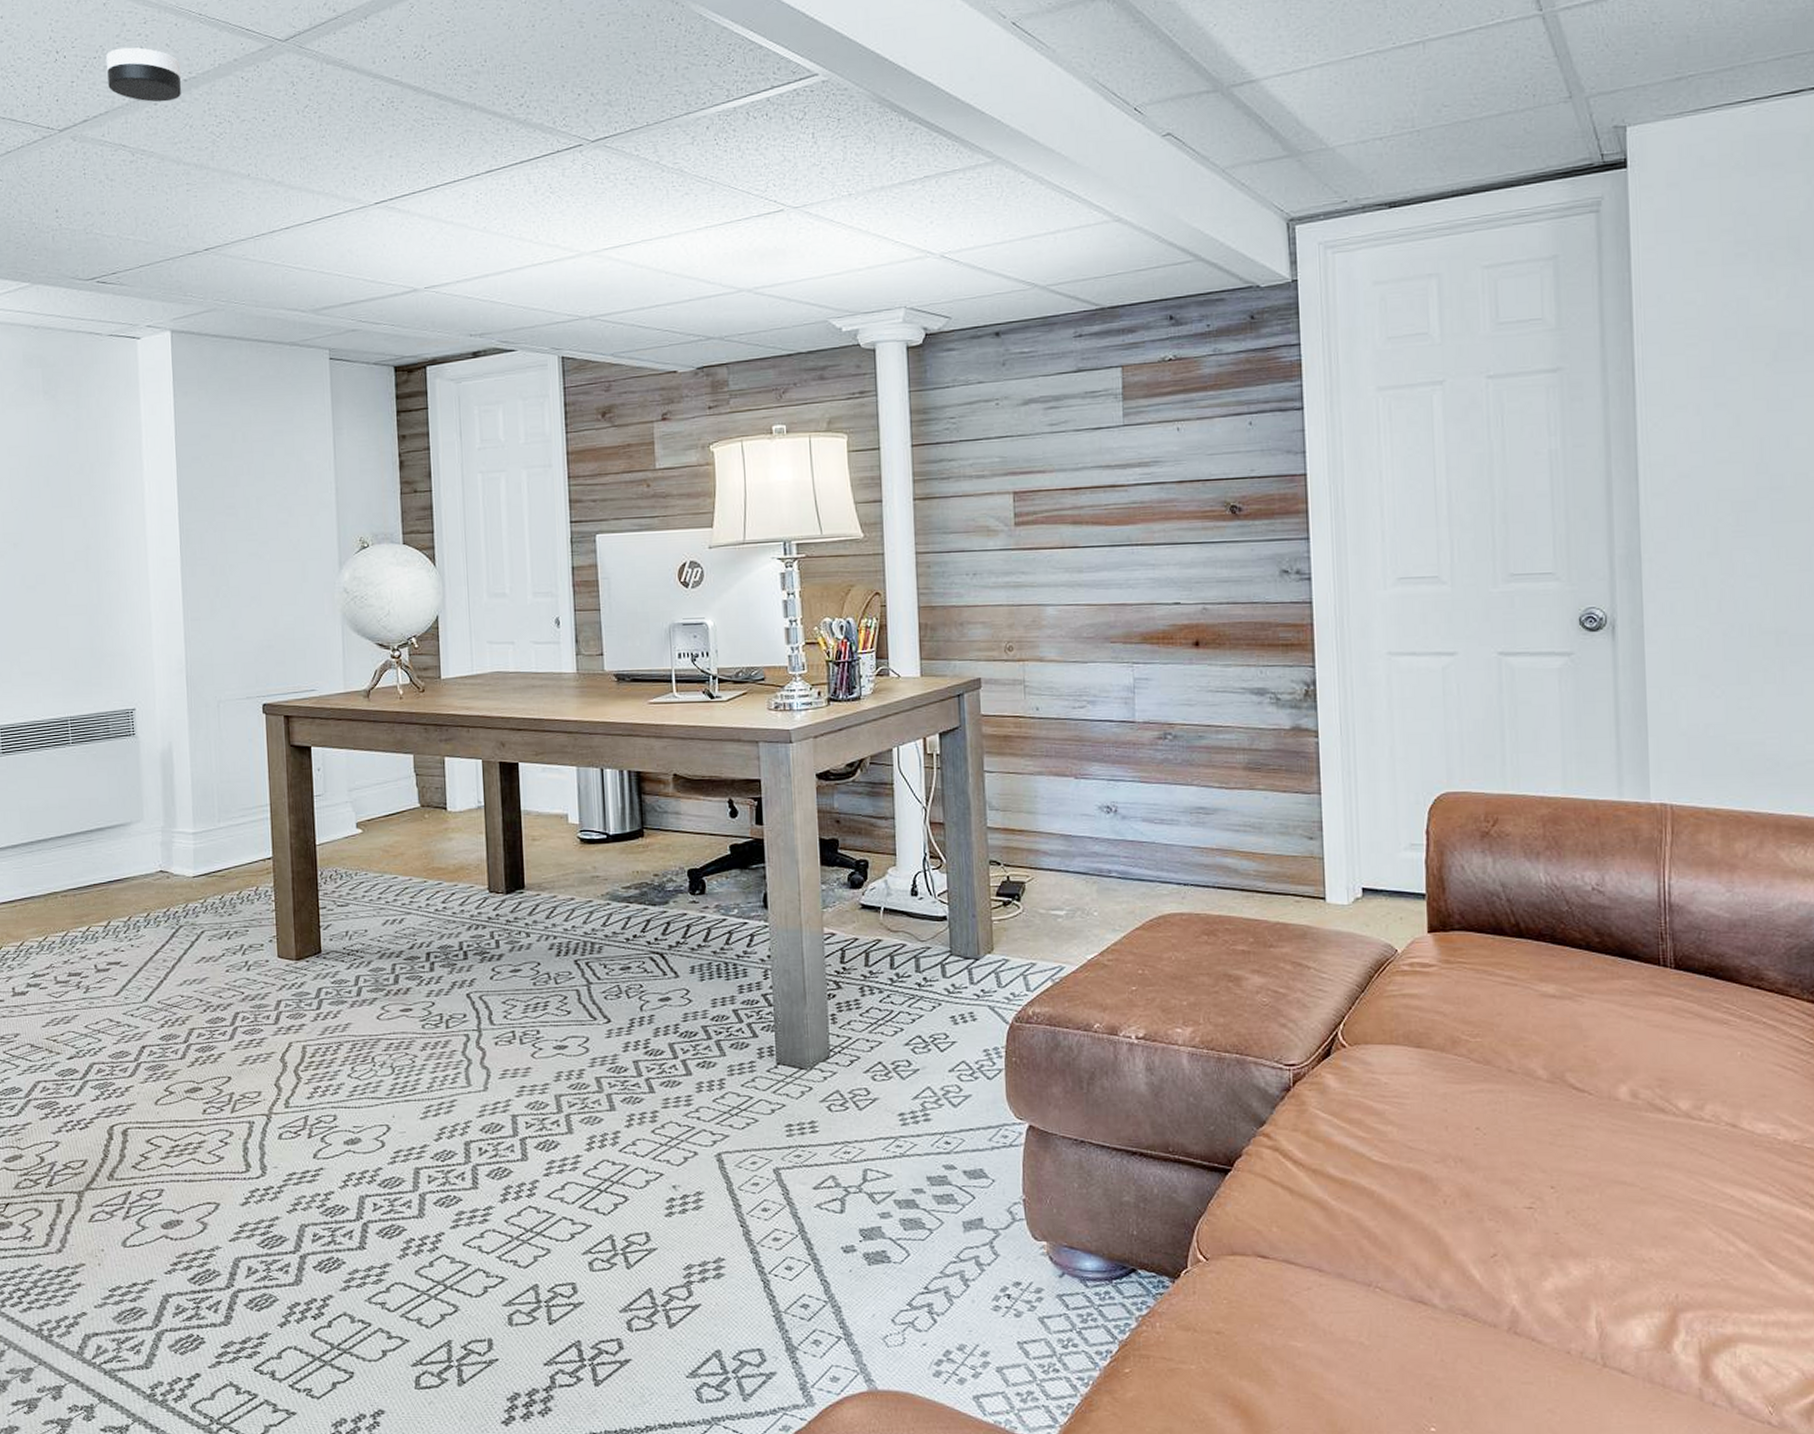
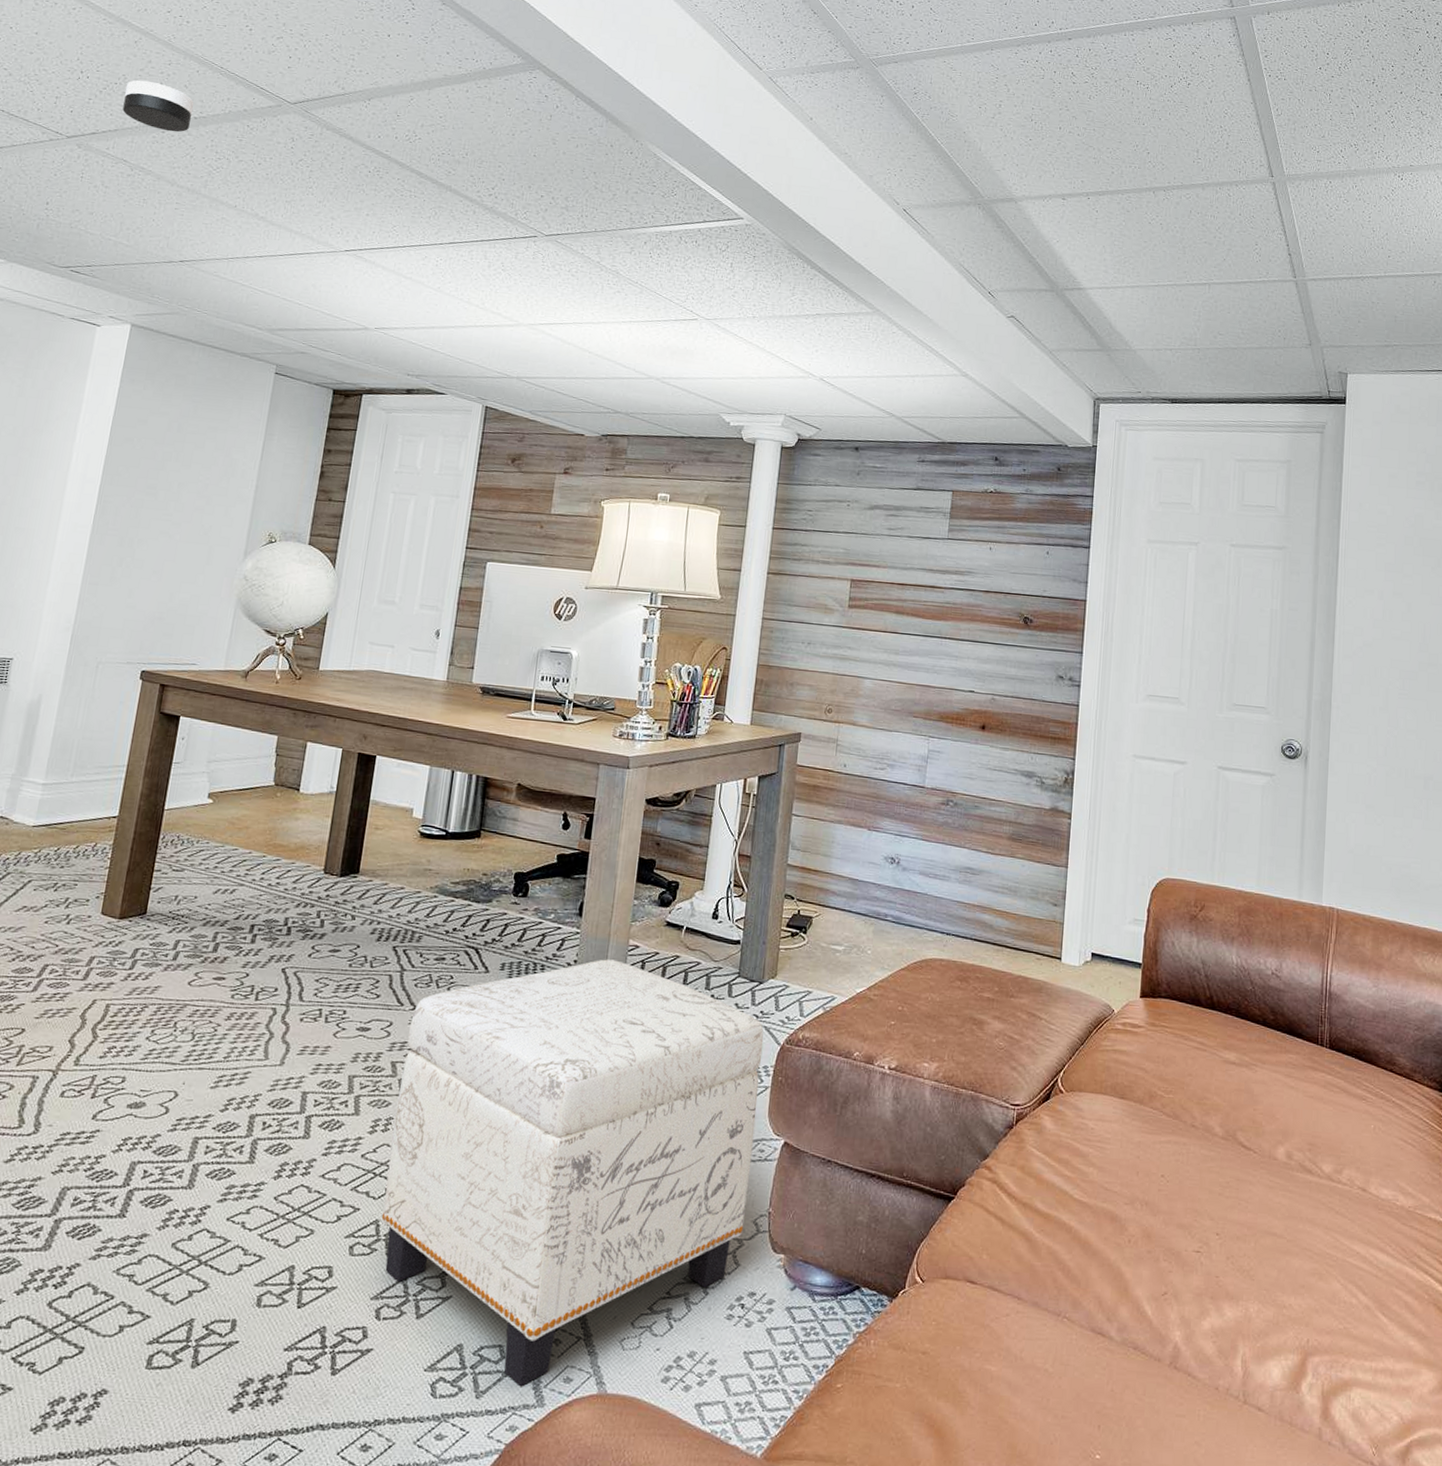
ottoman: none [607,951,997,1388] -> present [381,959,764,1387]

